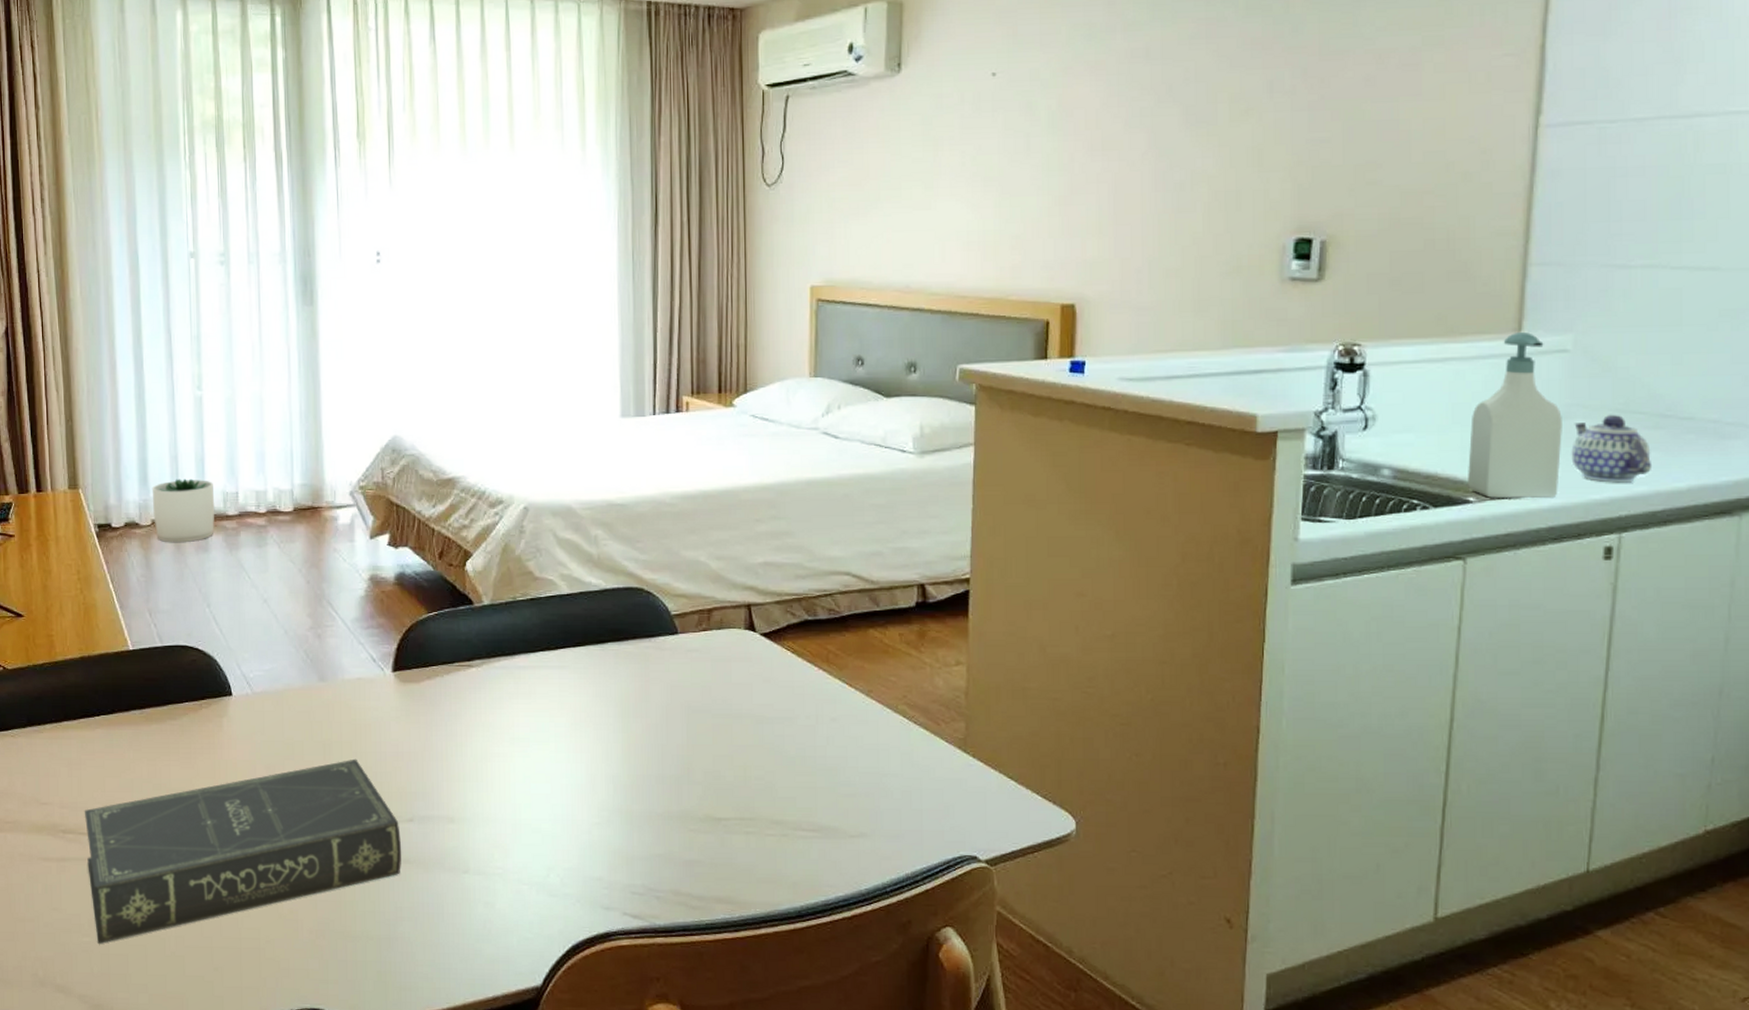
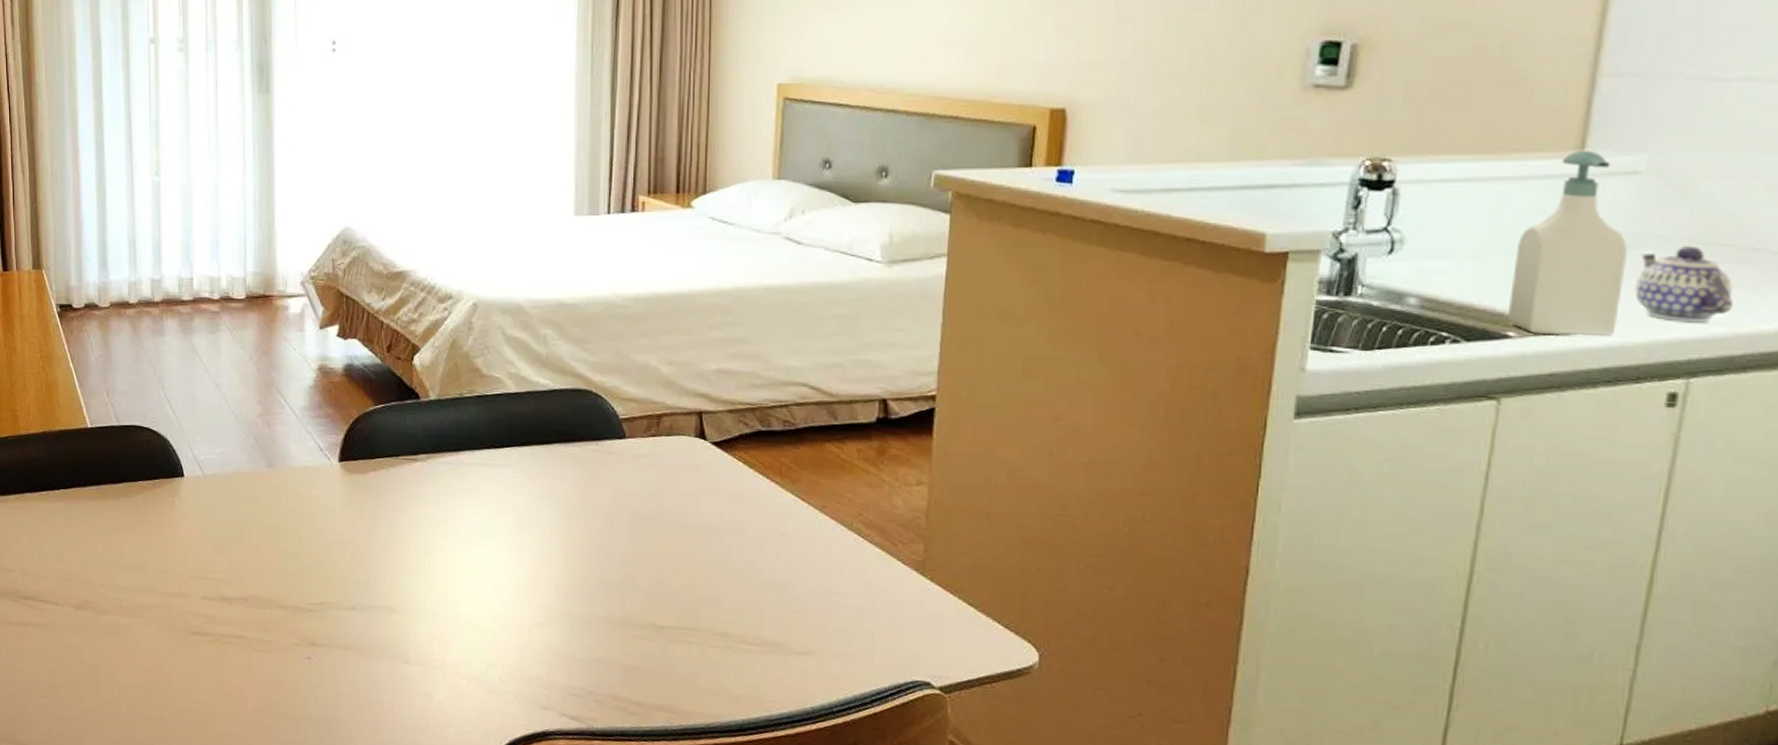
book: present [84,758,401,944] -> none [44,545,343,706]
planter: present [152,479,215,543] -> none [111,263,171,326]

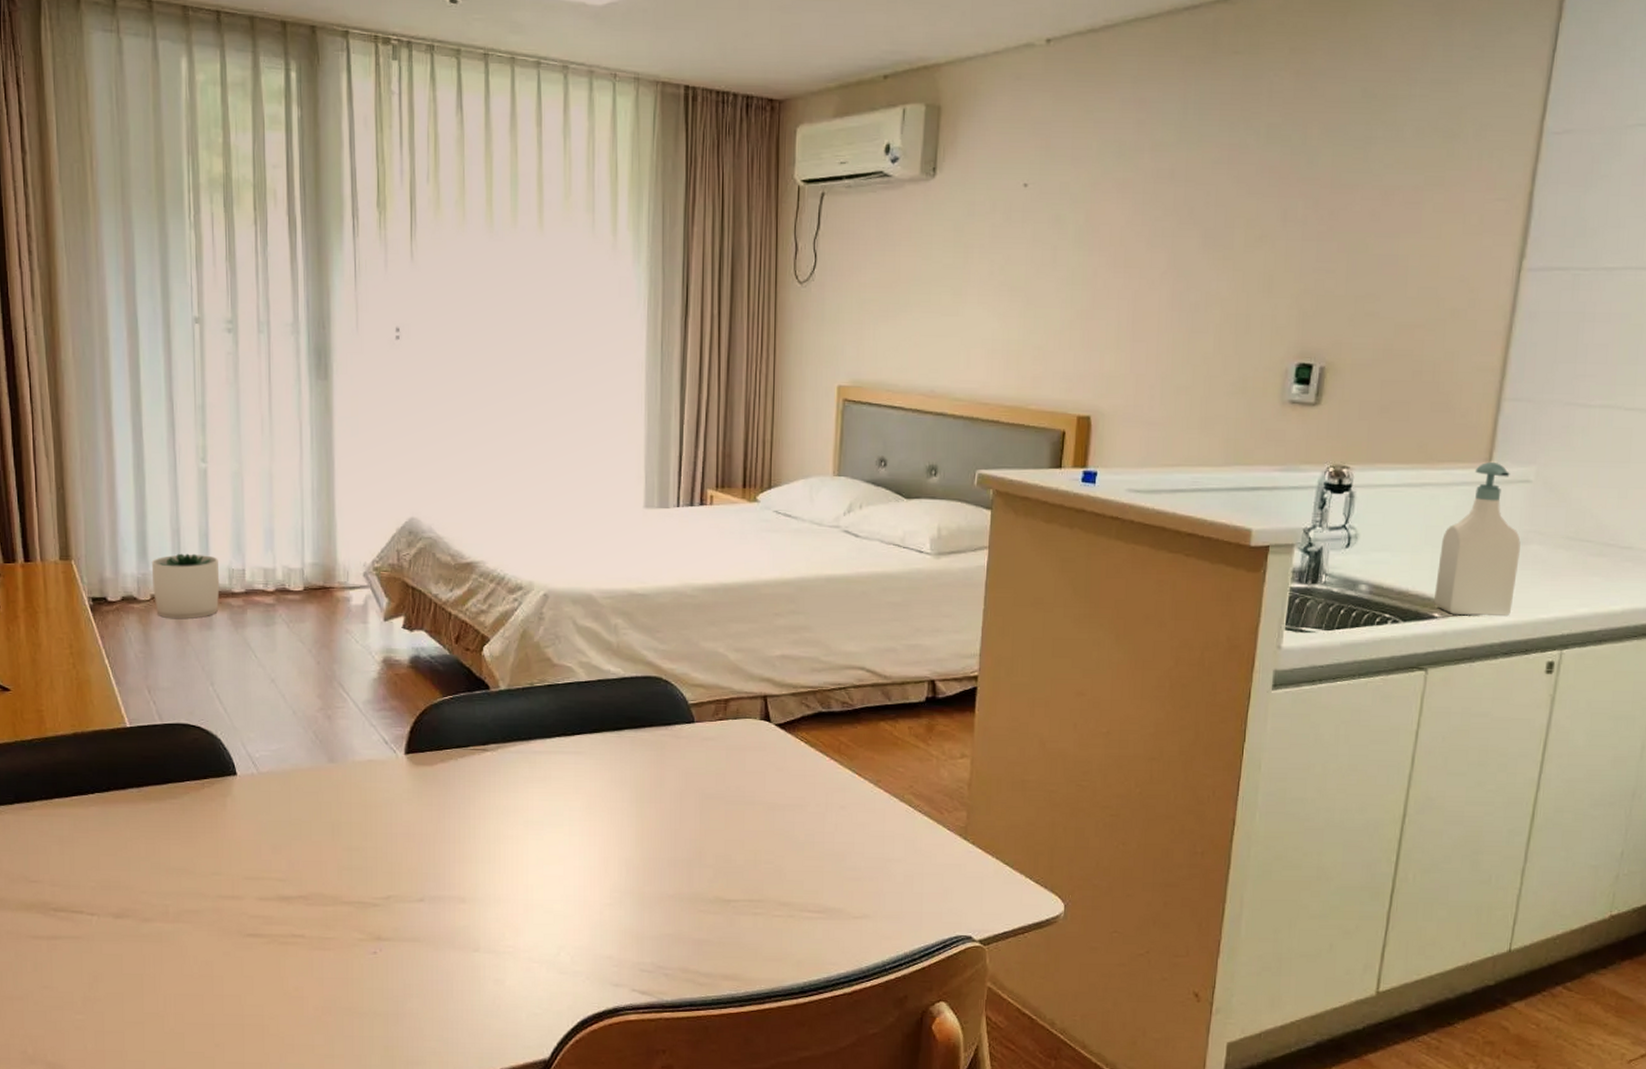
planter: none [111,263,171,326] -> present [151,553,220,620]
teapot: present [1635,245,1734,323] -> none [1525,541,1594,604]

